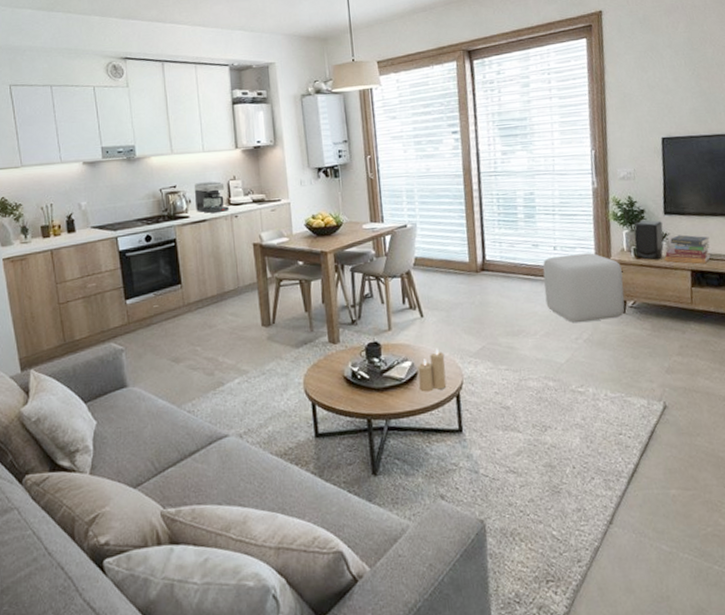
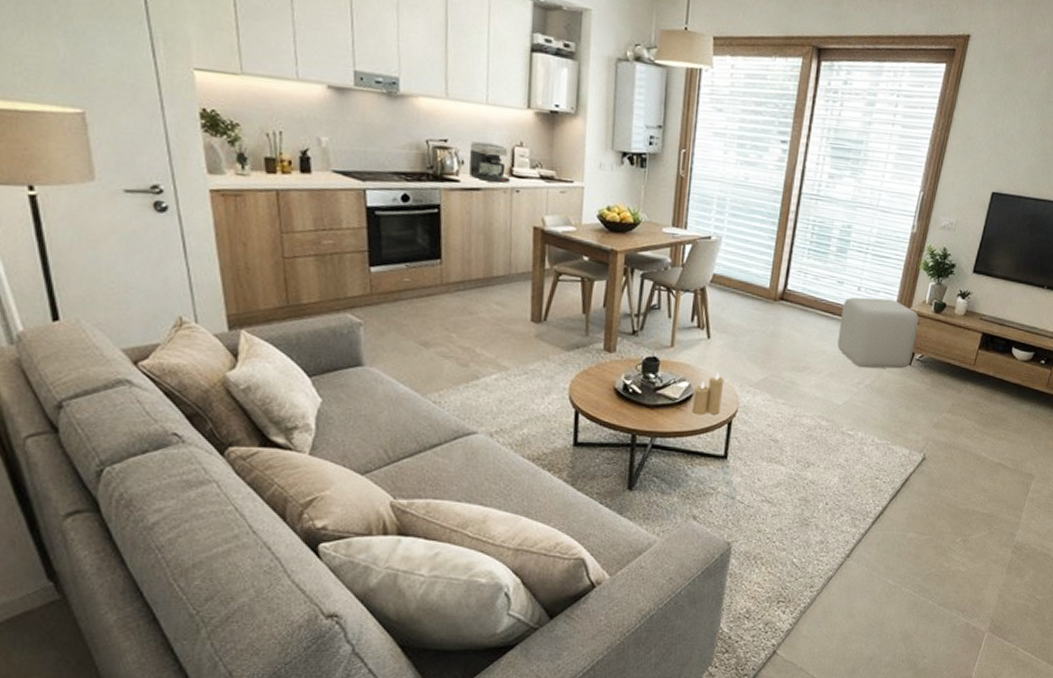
speaker: present [634,220,664,260] -> none [936,274,969,318]
books: present [664,235,711,264] -> none [961,296,1008,329]

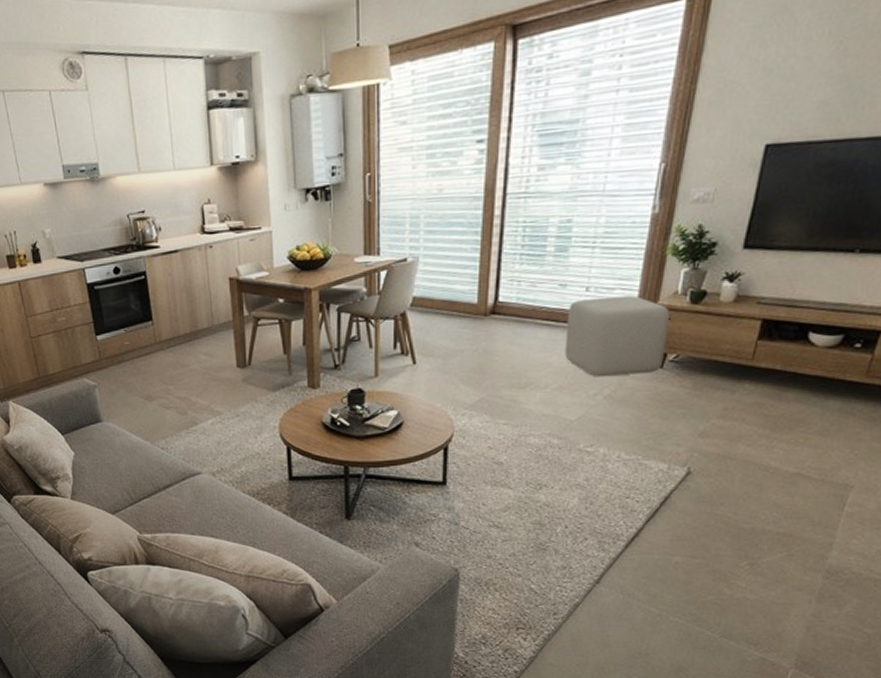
coffee maker: present [469,141,510,183] -> none [165,206,203,244]
candle: present [693,372,724,415] -> none [404,398,436,443]

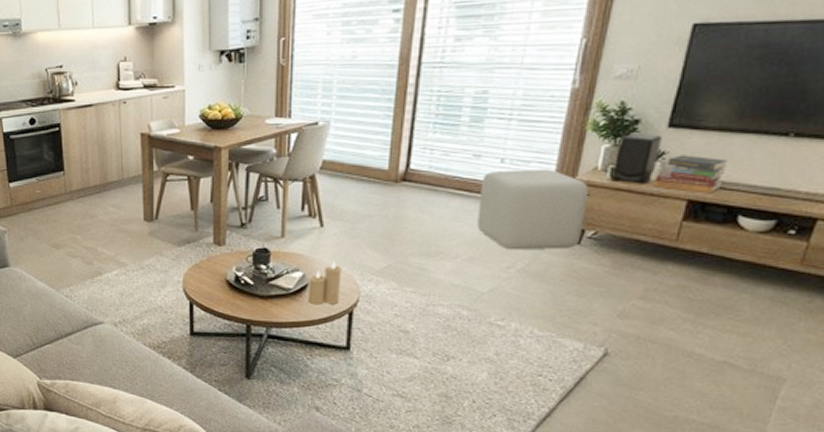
candle: none [404,398,436,443] -> present [309,261,342,305]
speaker: none [694,255,738,306] -> present [614,132,662,184]
books: none [730,275,799,313] -> present [653,155,728,194]

